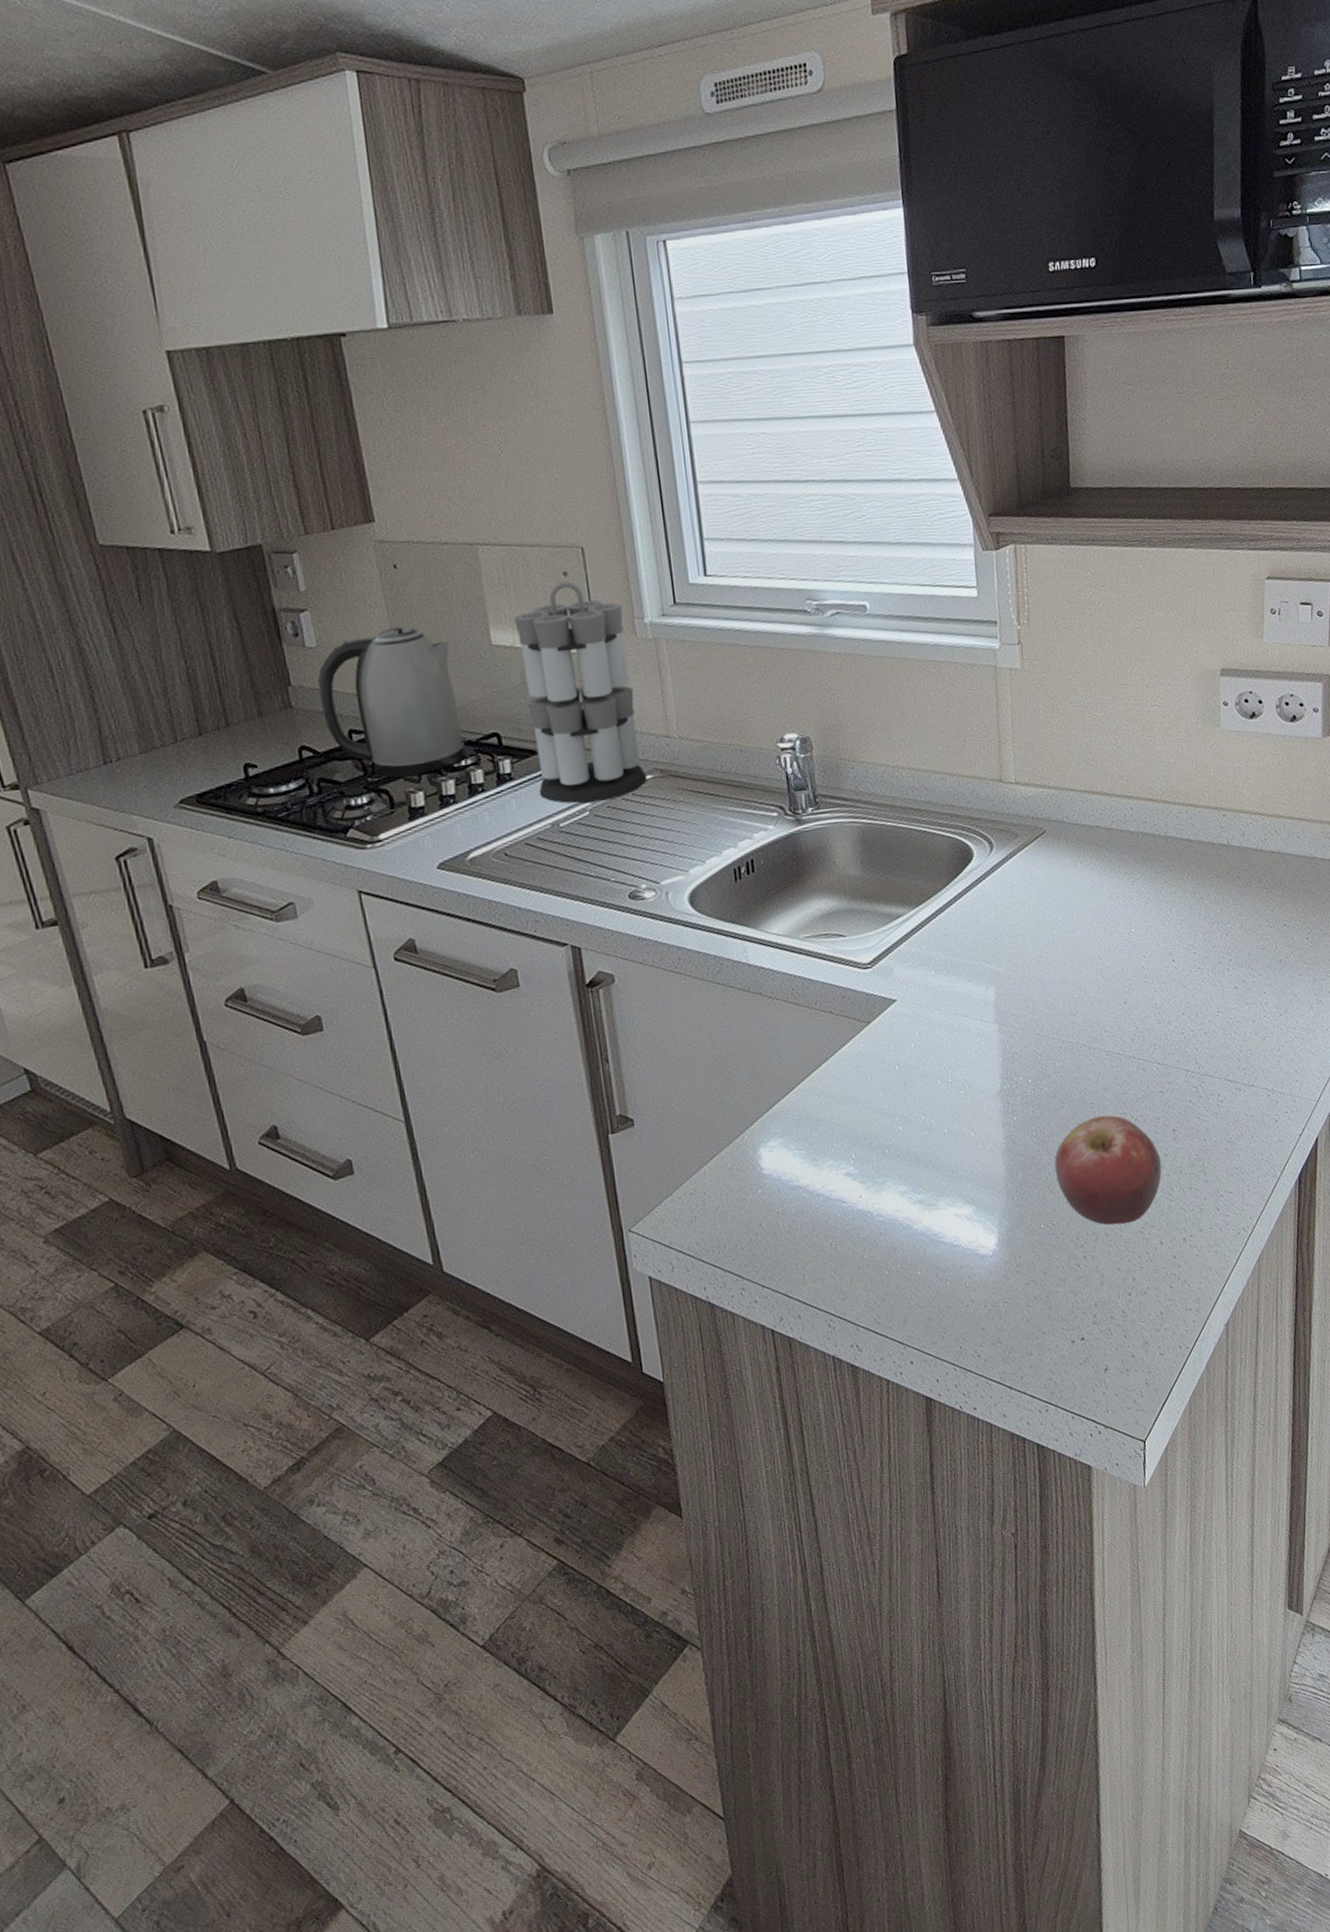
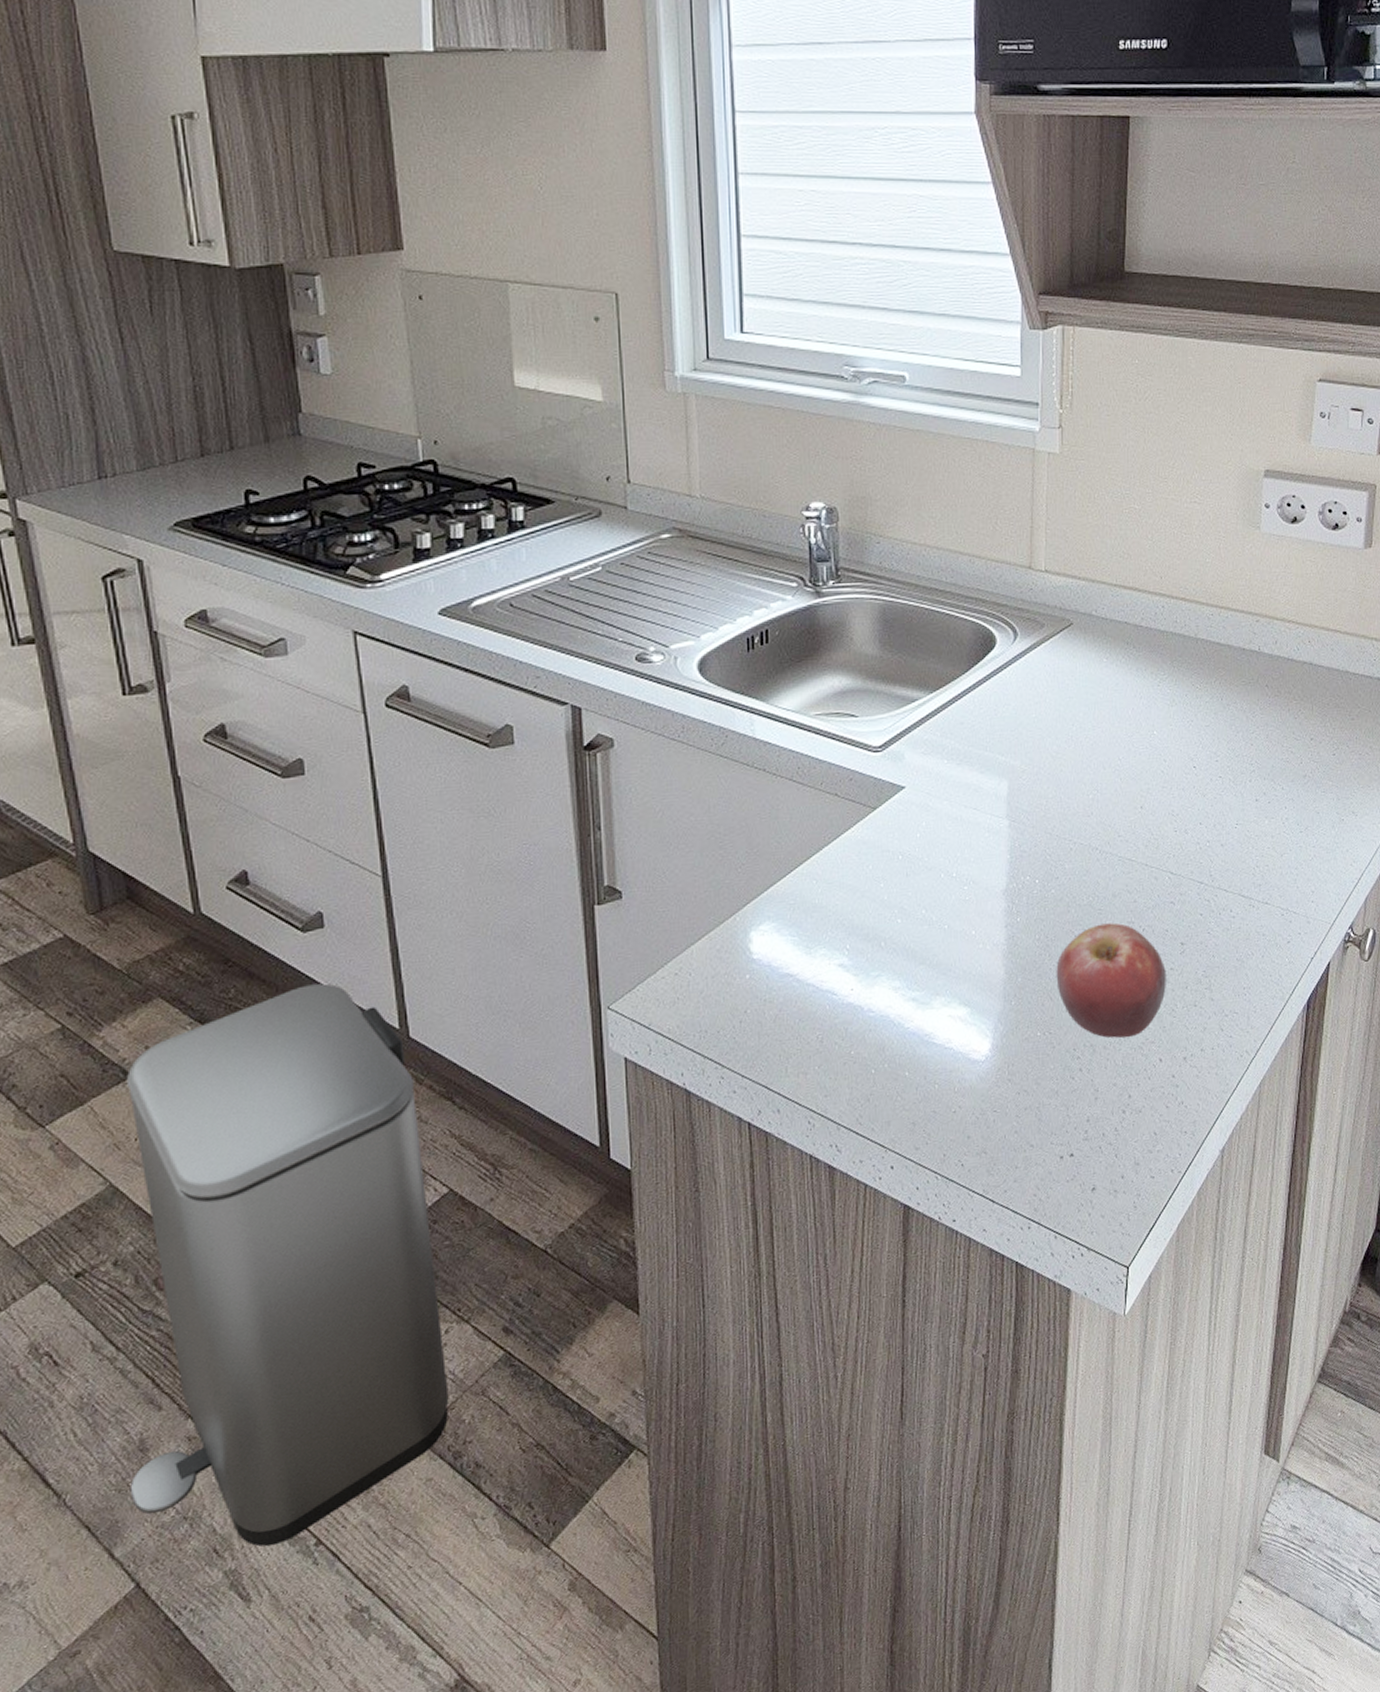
pedal bin: none [179,1226,510,1758] -> present [126,983,449,1547]
kettle: present [317,626,466,779] -> none [329,360,478,518]
spice rack: present [514,581,647,804] -> none [540,327,665,558]

